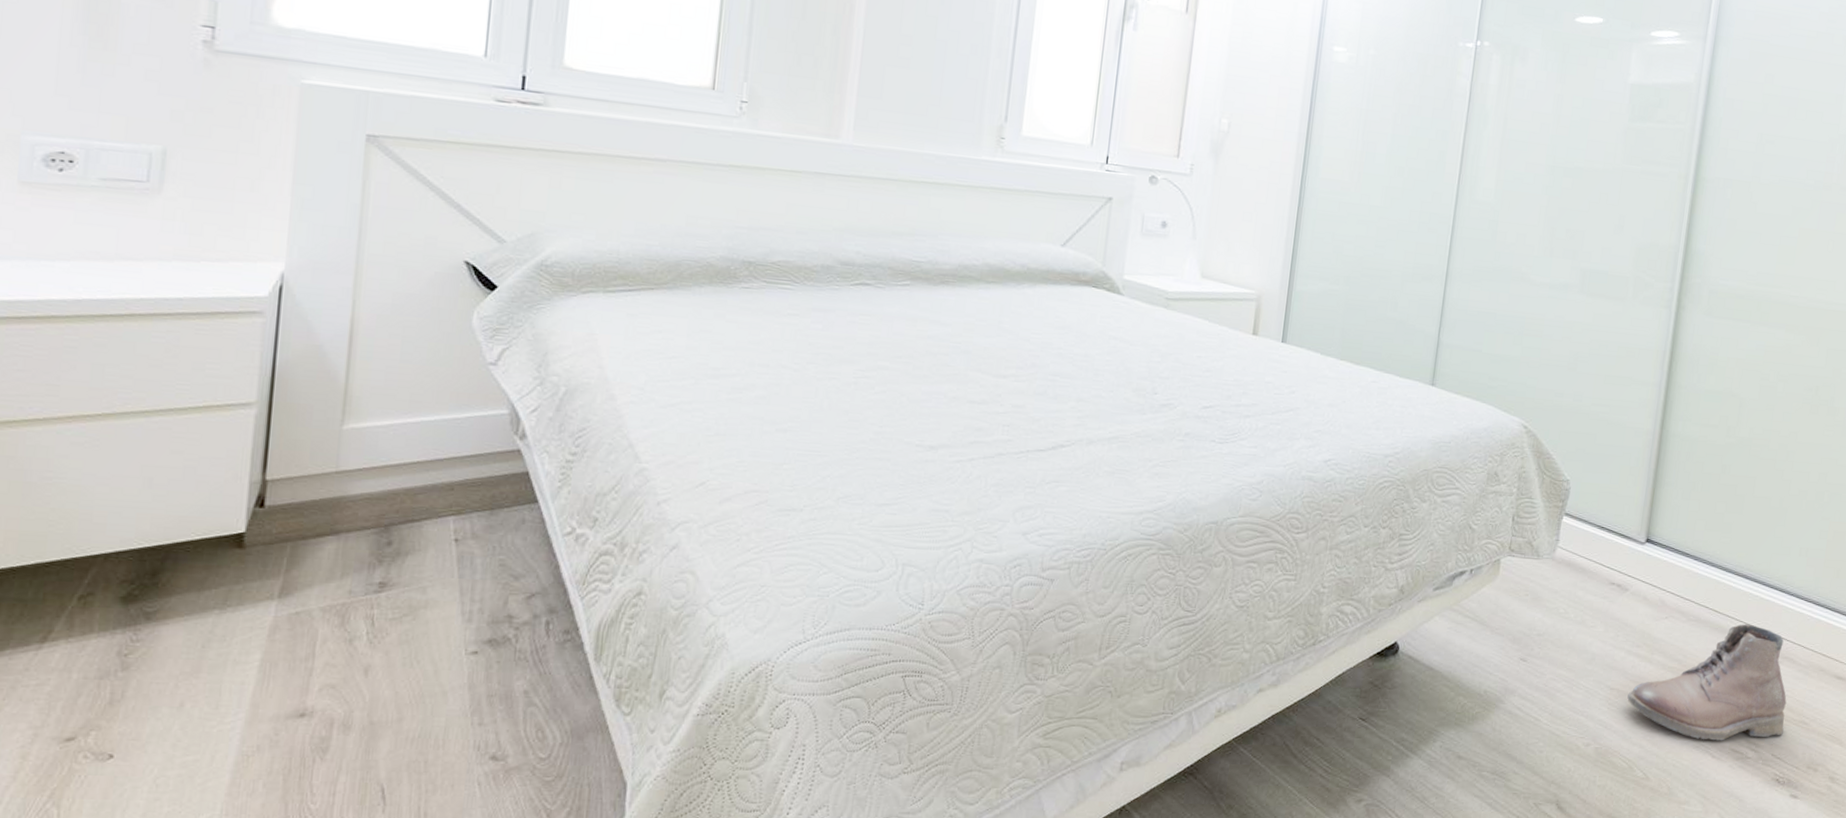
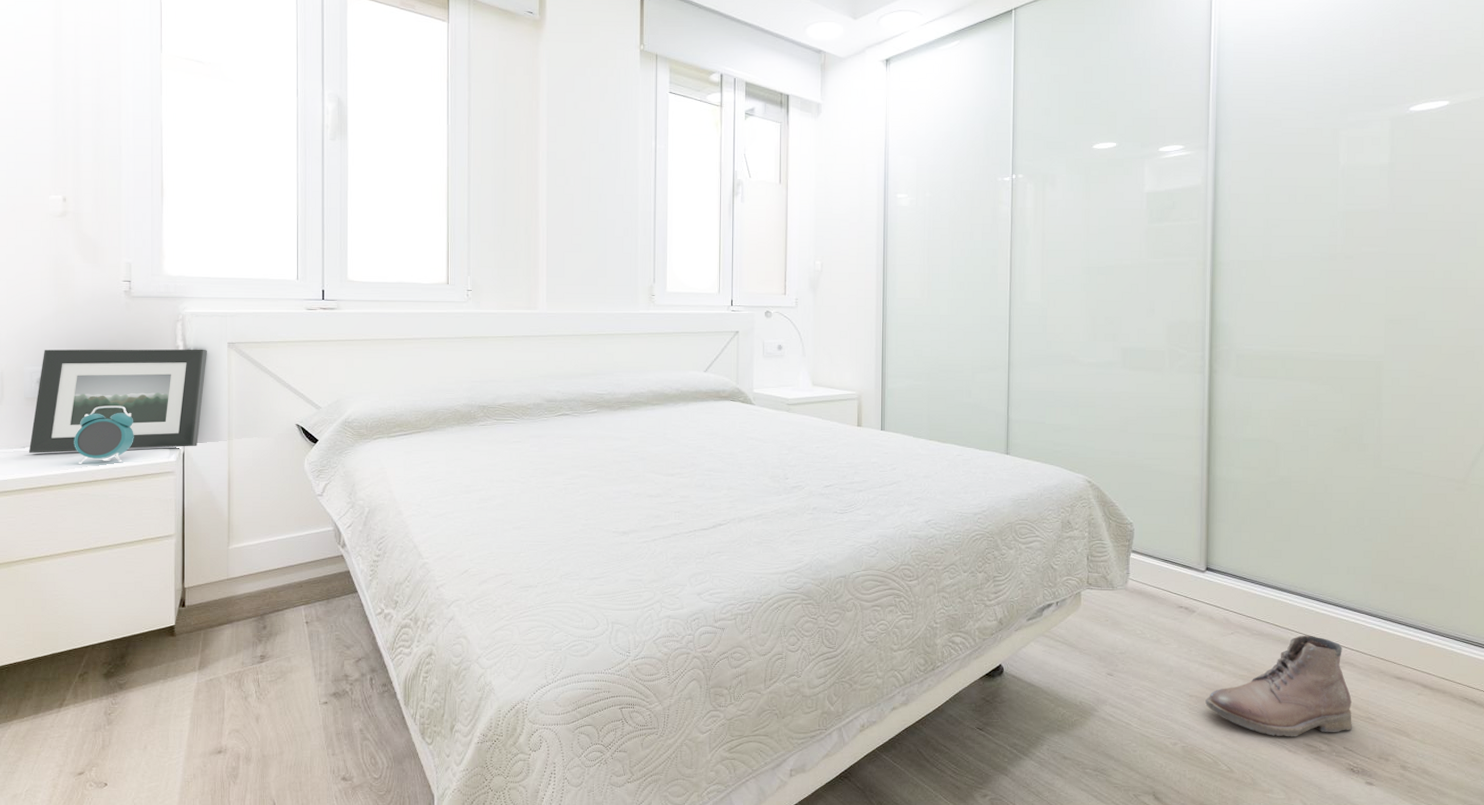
picture frame: none [18,112,332,279] -> present [28,349,207,453]
alarm clock: none [98,205,203,291] -> present [74,405,134,464]

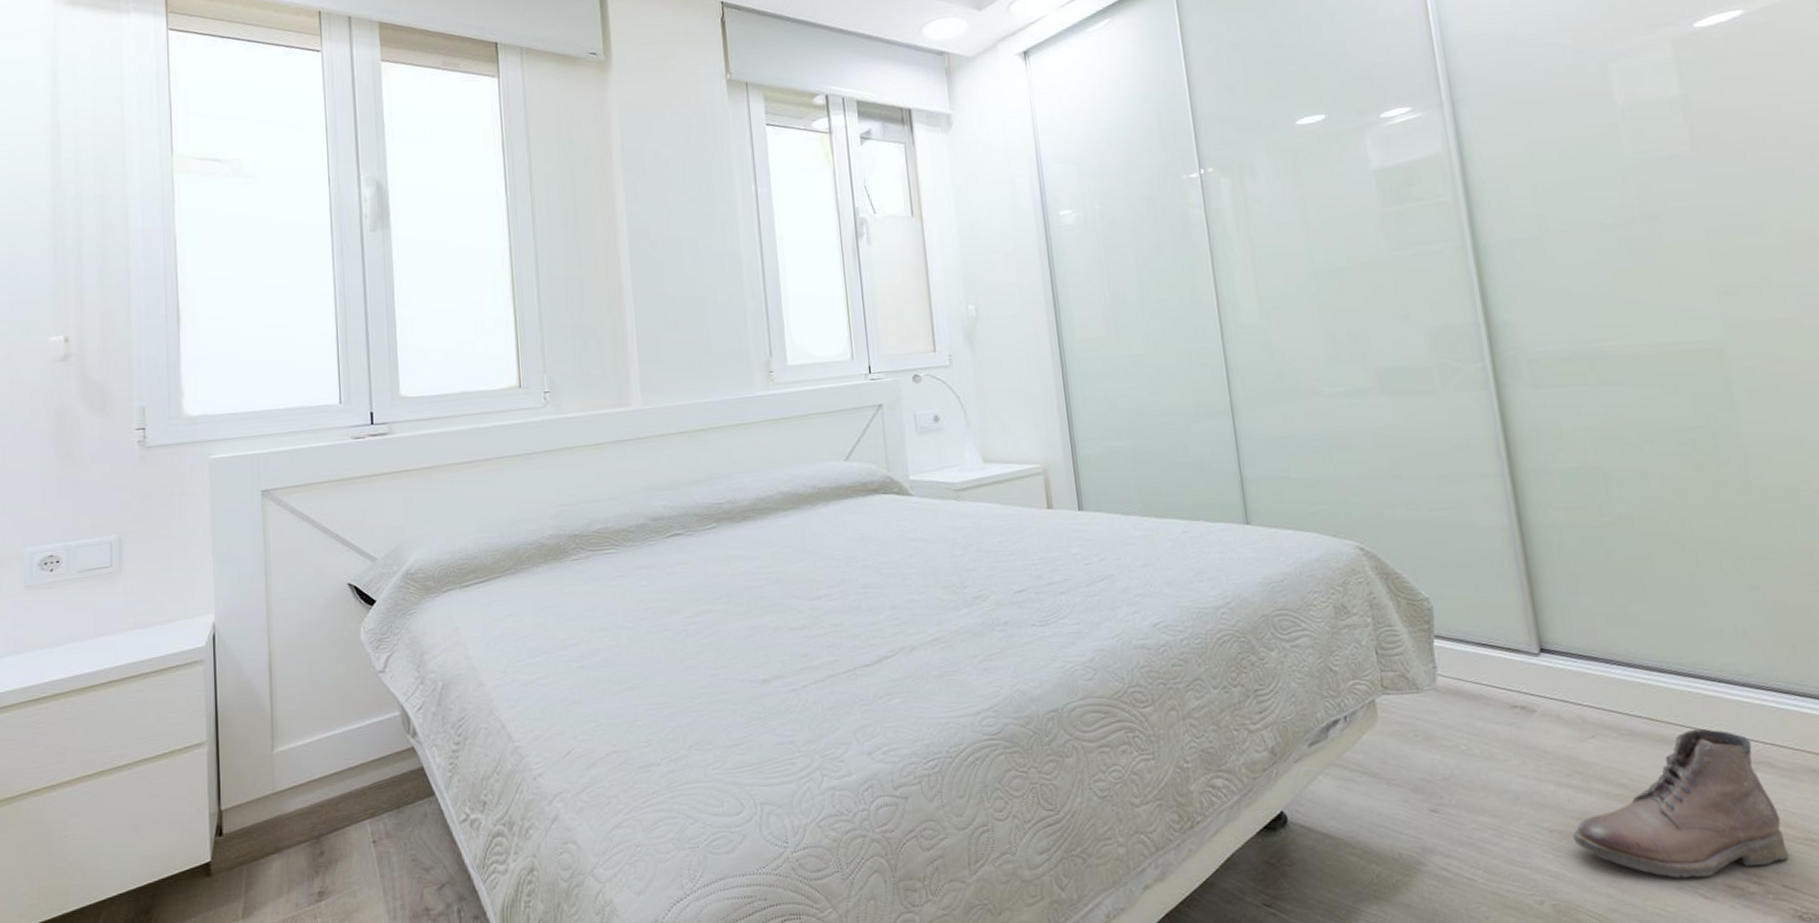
picture frame: present [28,349,207,453] -> none [29,501,238,655]
alarm clock: present [74,405,134,464] -> none [83,583,154,663]

